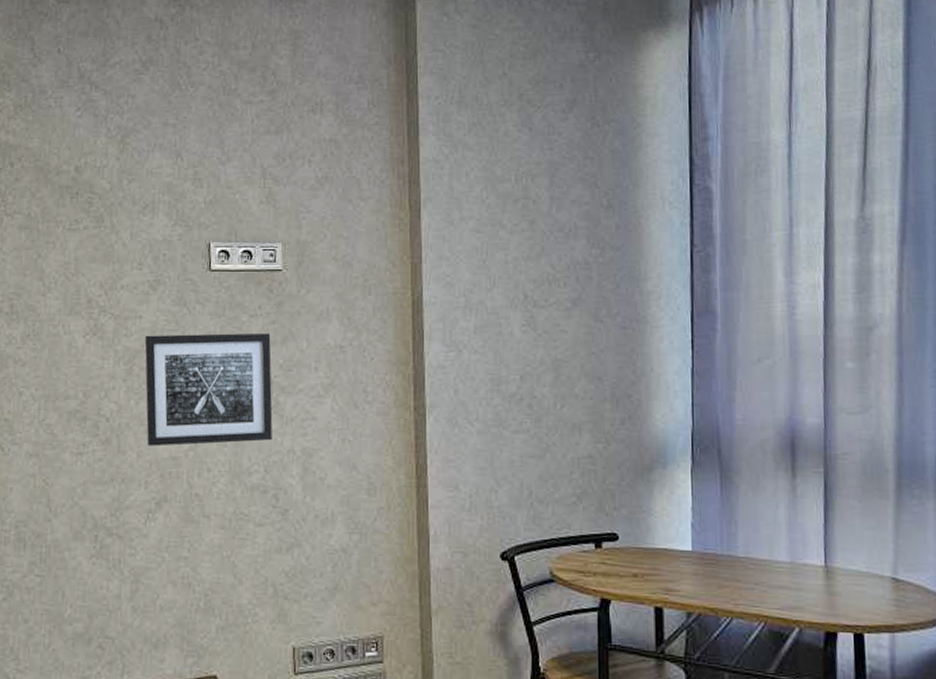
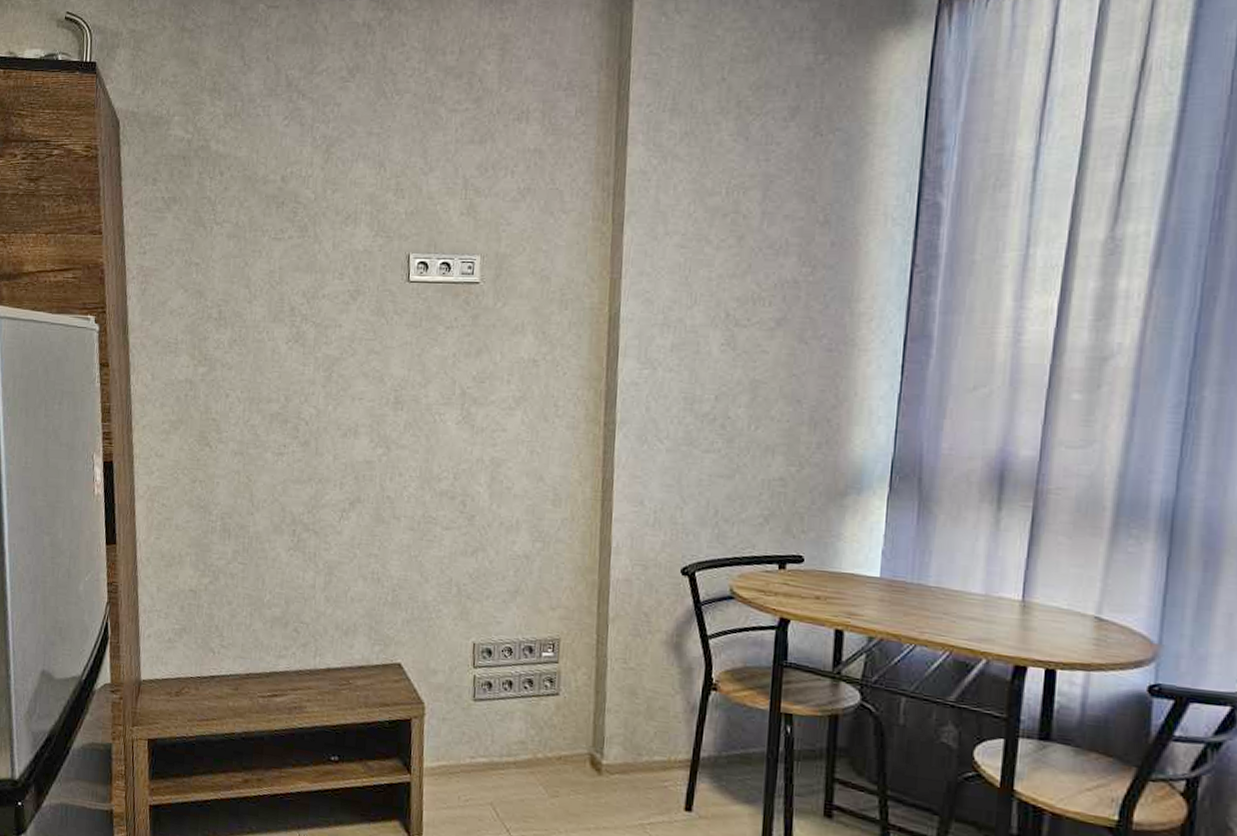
wall art: present [144,333,273,446] -> none [343,343,466,450]

